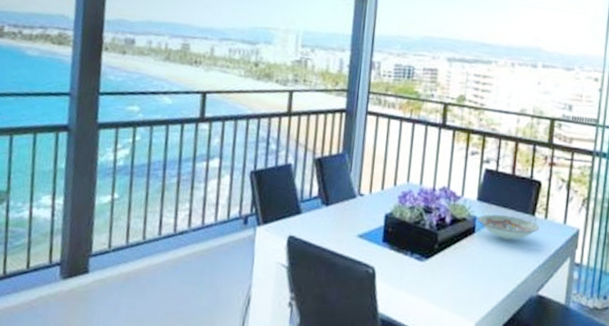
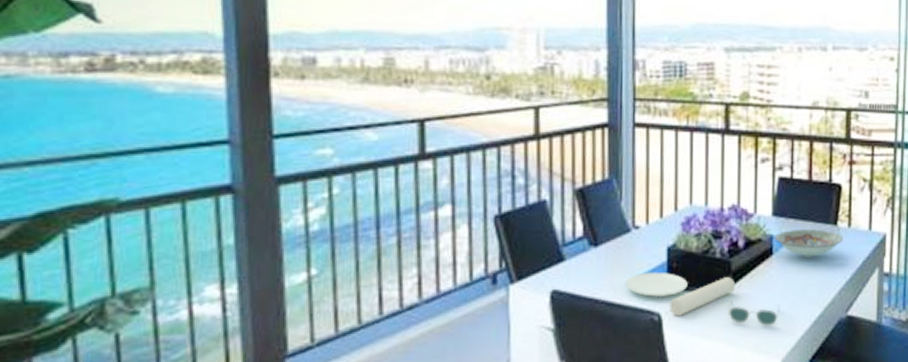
plate: none [347,232,400,255] -> present [625,271,688,297]
candle: none [382,245,441,272] -> present [669,276,736,316]
sunglasses: none [431,266,478,293] -> present [728,300,781,326]

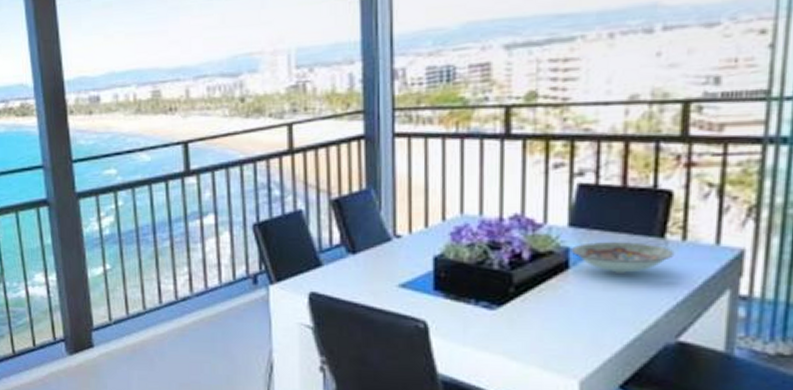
plate: present [625,271,688,297] -> none [386,280,458,305]
candle: present [669,276,736,316] -> none [437,289,519,325]
sunglasses: present [728,300,781,326] -> none [508,314,580,345]

